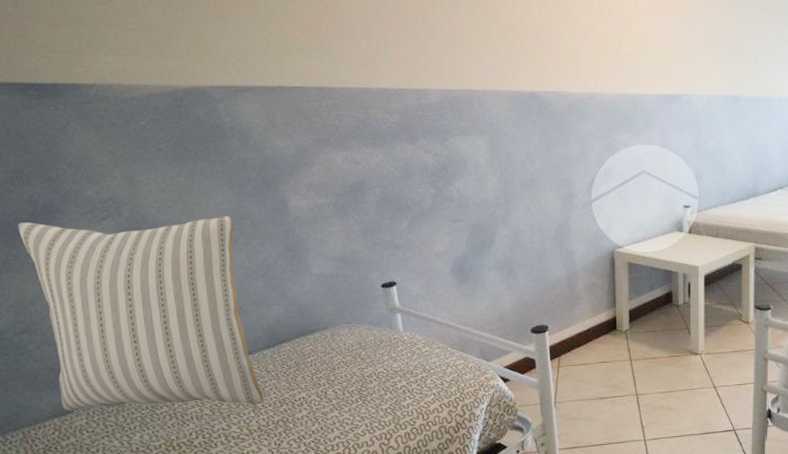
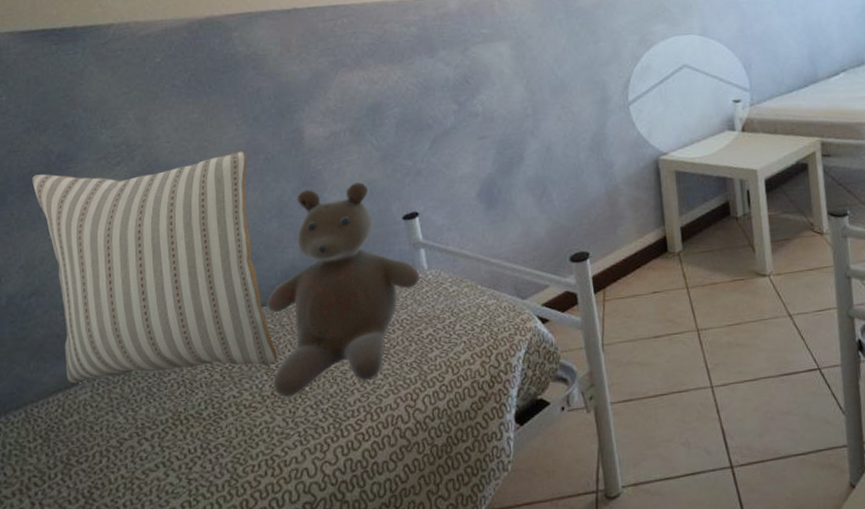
teddy bear: none [253,252,396,432] -> present [267,182,420,398]

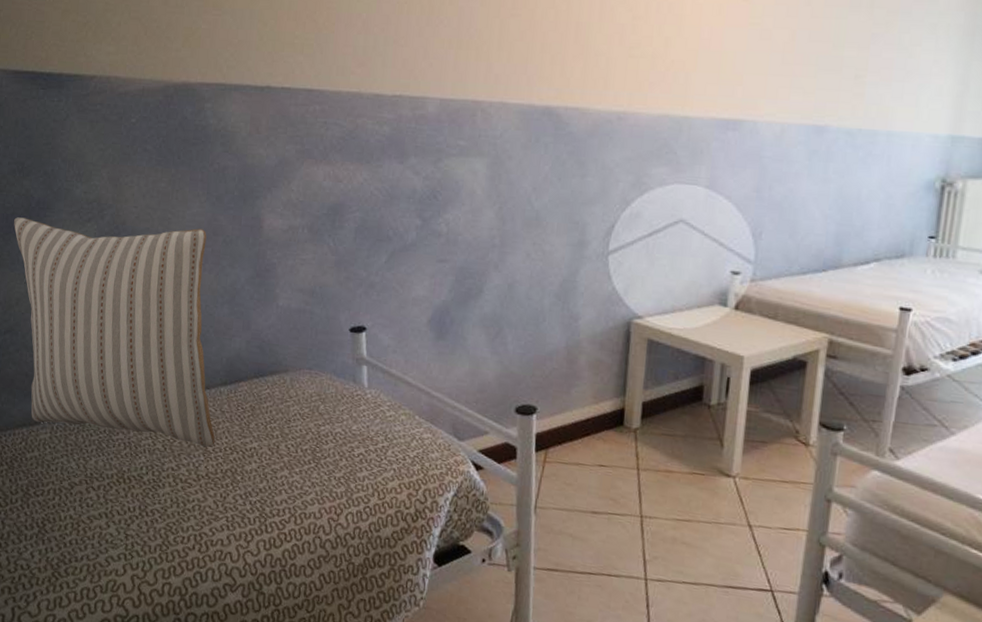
teddy bear: present [267,182,420,398] -> none [208,281,360,484]

